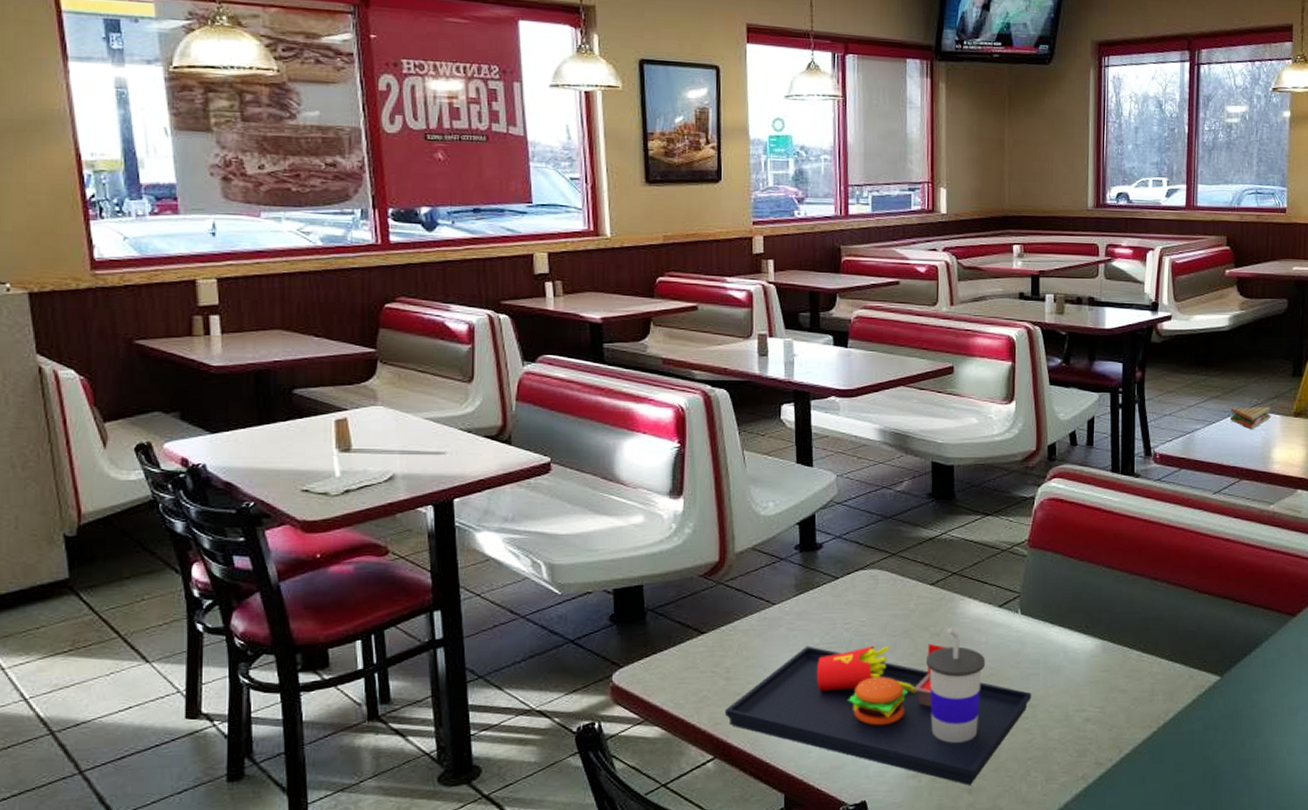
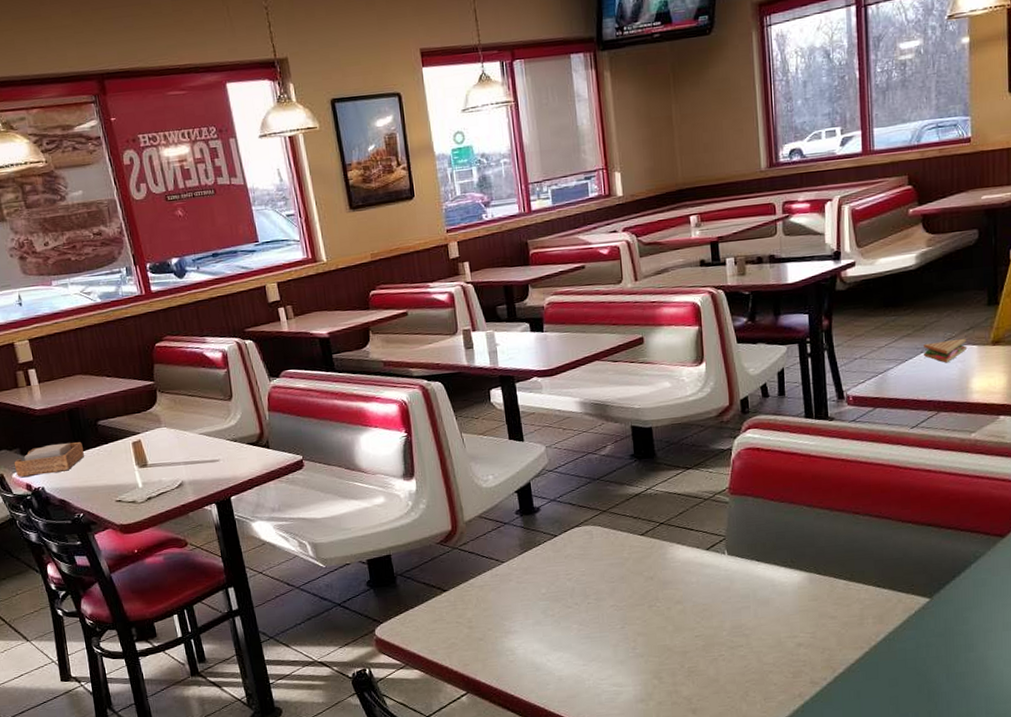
napkin holder: none [168,411,268,448] -> present [14,442,84,477]
food tray: present [724,627,1032,785] -> none [471,571,745,706]

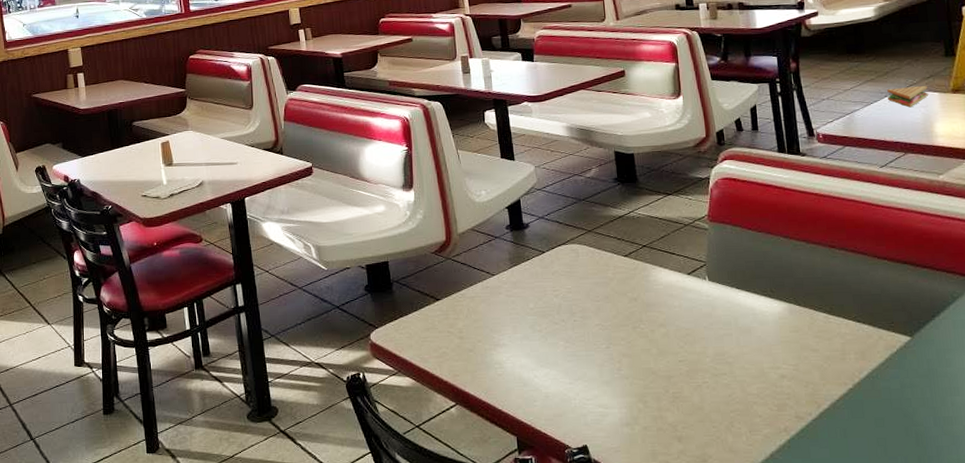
napkin holder: present [14,442,84,477] -> none [55,140,118,169]

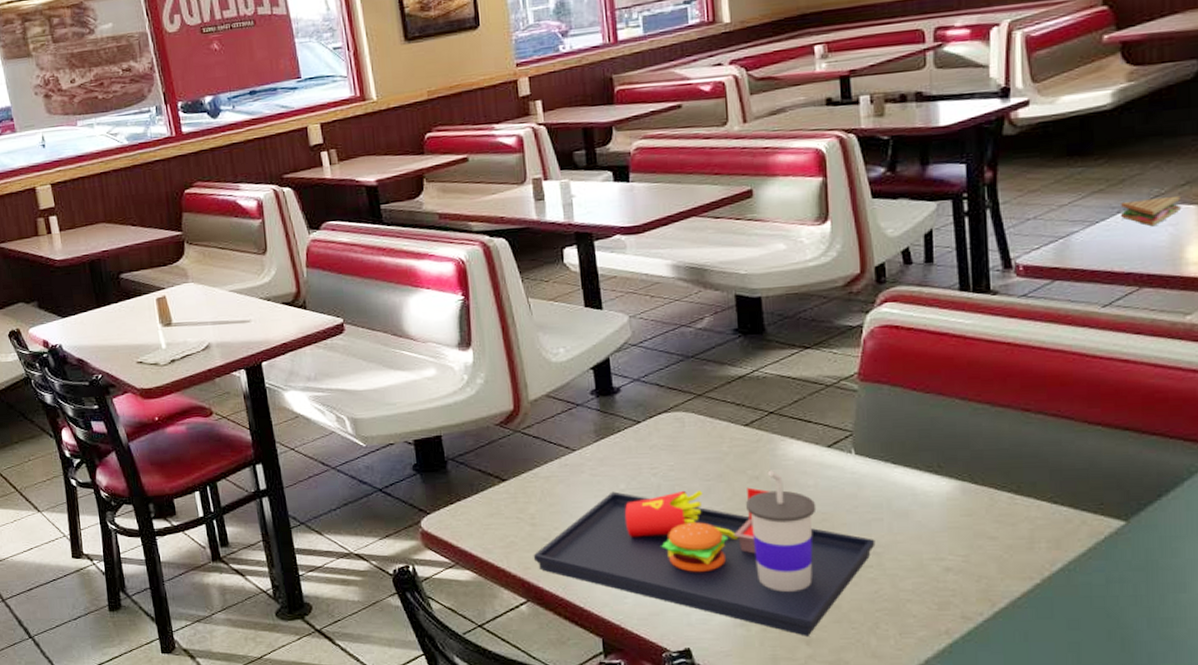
food tray: none [461,293,728,434] -> present [533,470,876,636]

